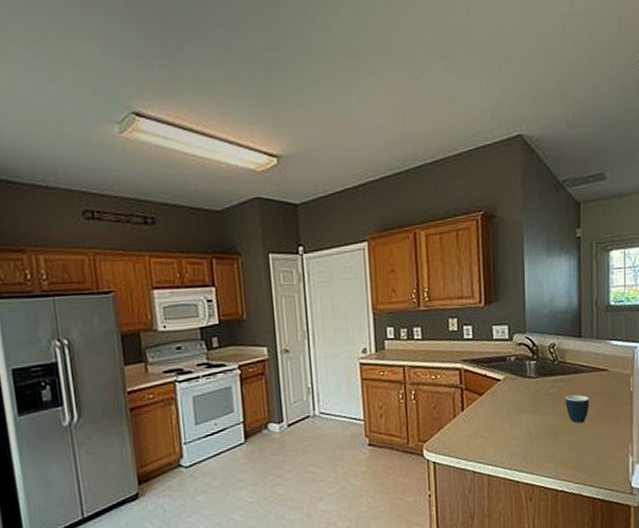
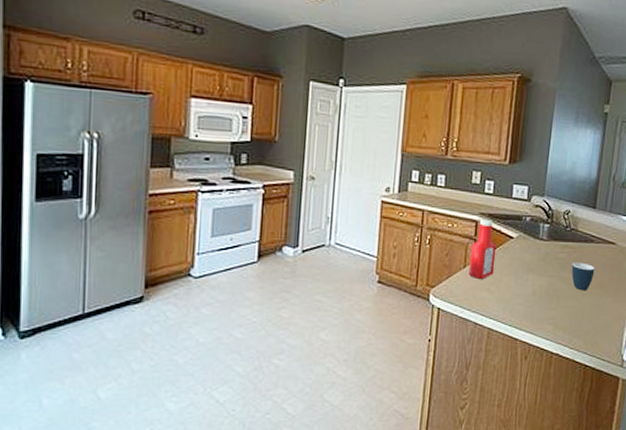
ketchup bottle: none [458,365,485,427] -> present [468,219,497,279]

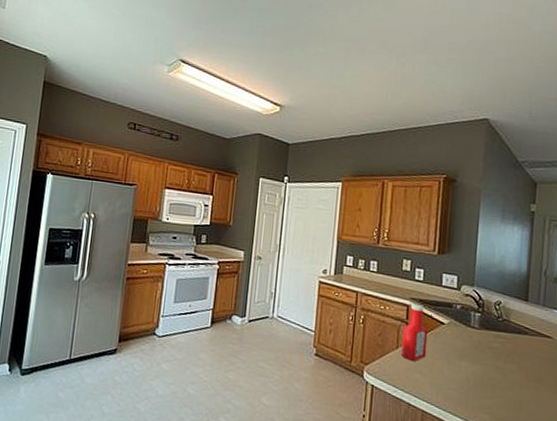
mug: present [571,262,595,291] -> none [506,352,531,383]

